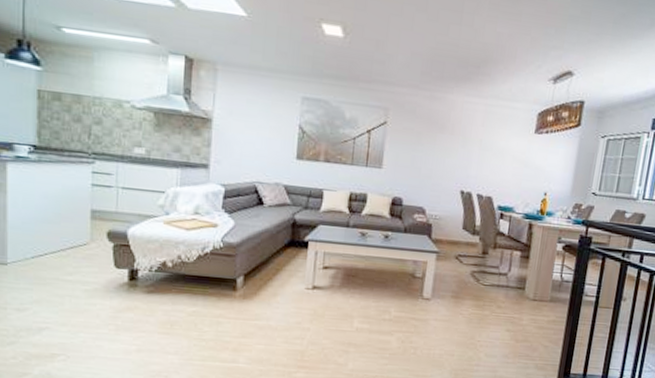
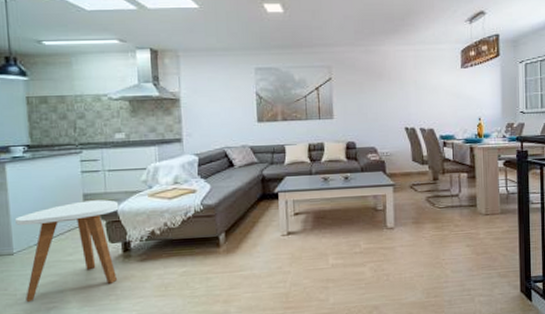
side table: none [13,217,130,319] -> present [15,199,119,303]

